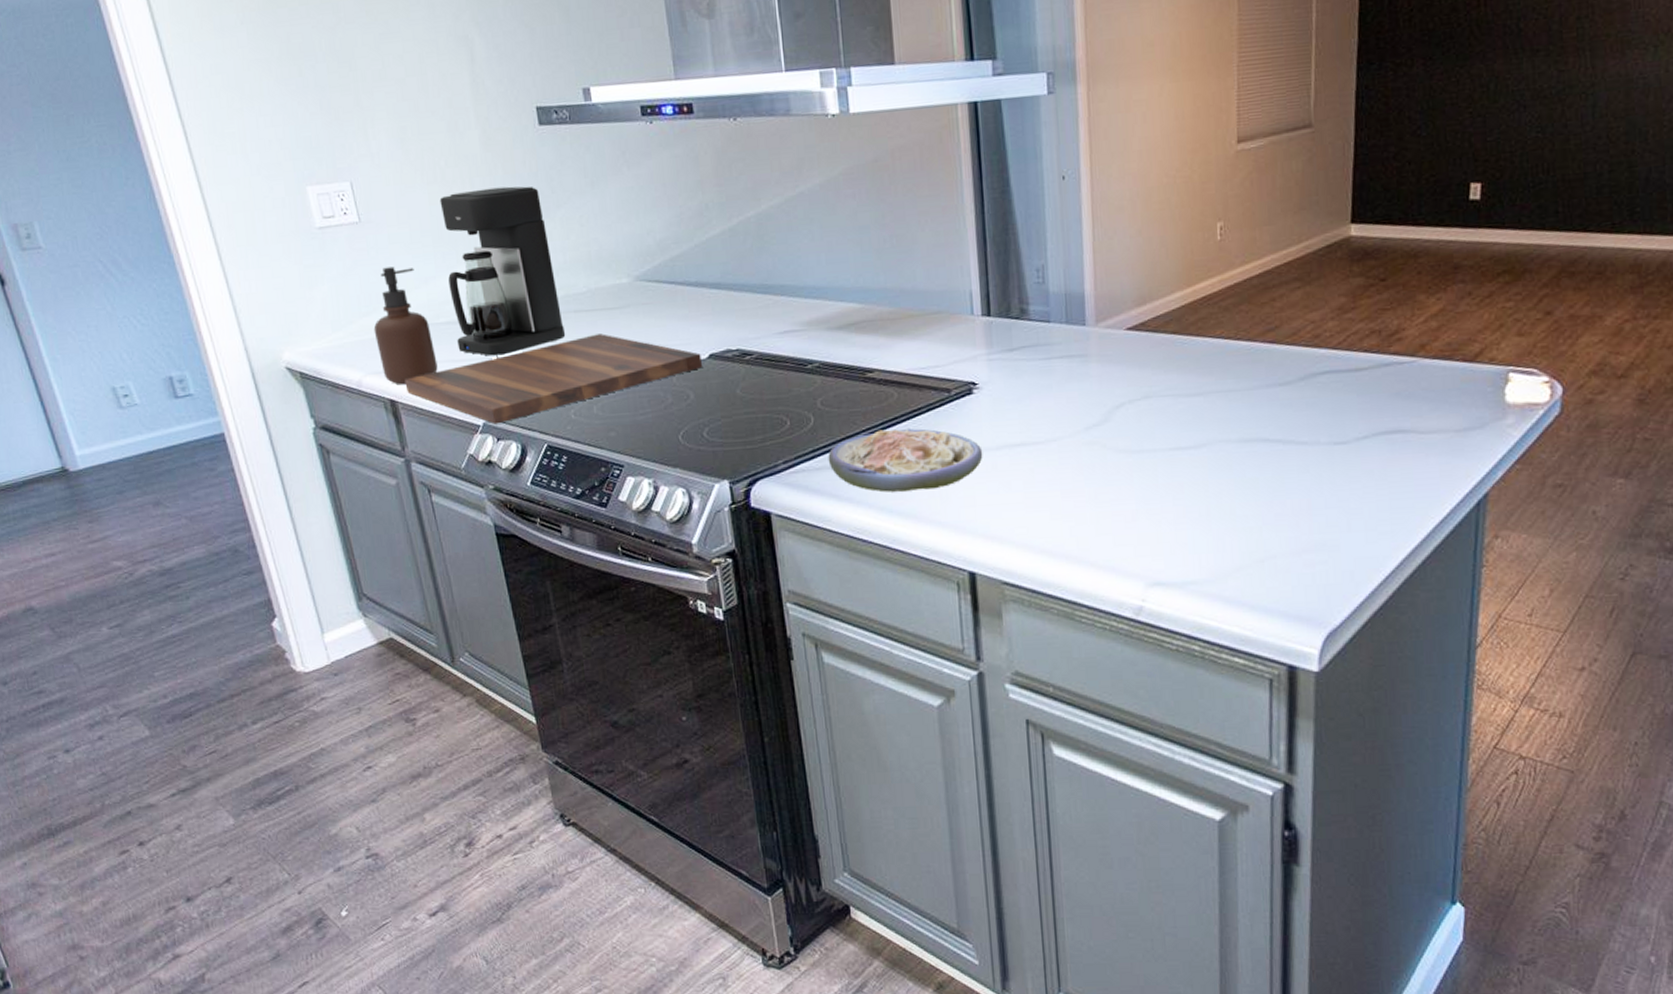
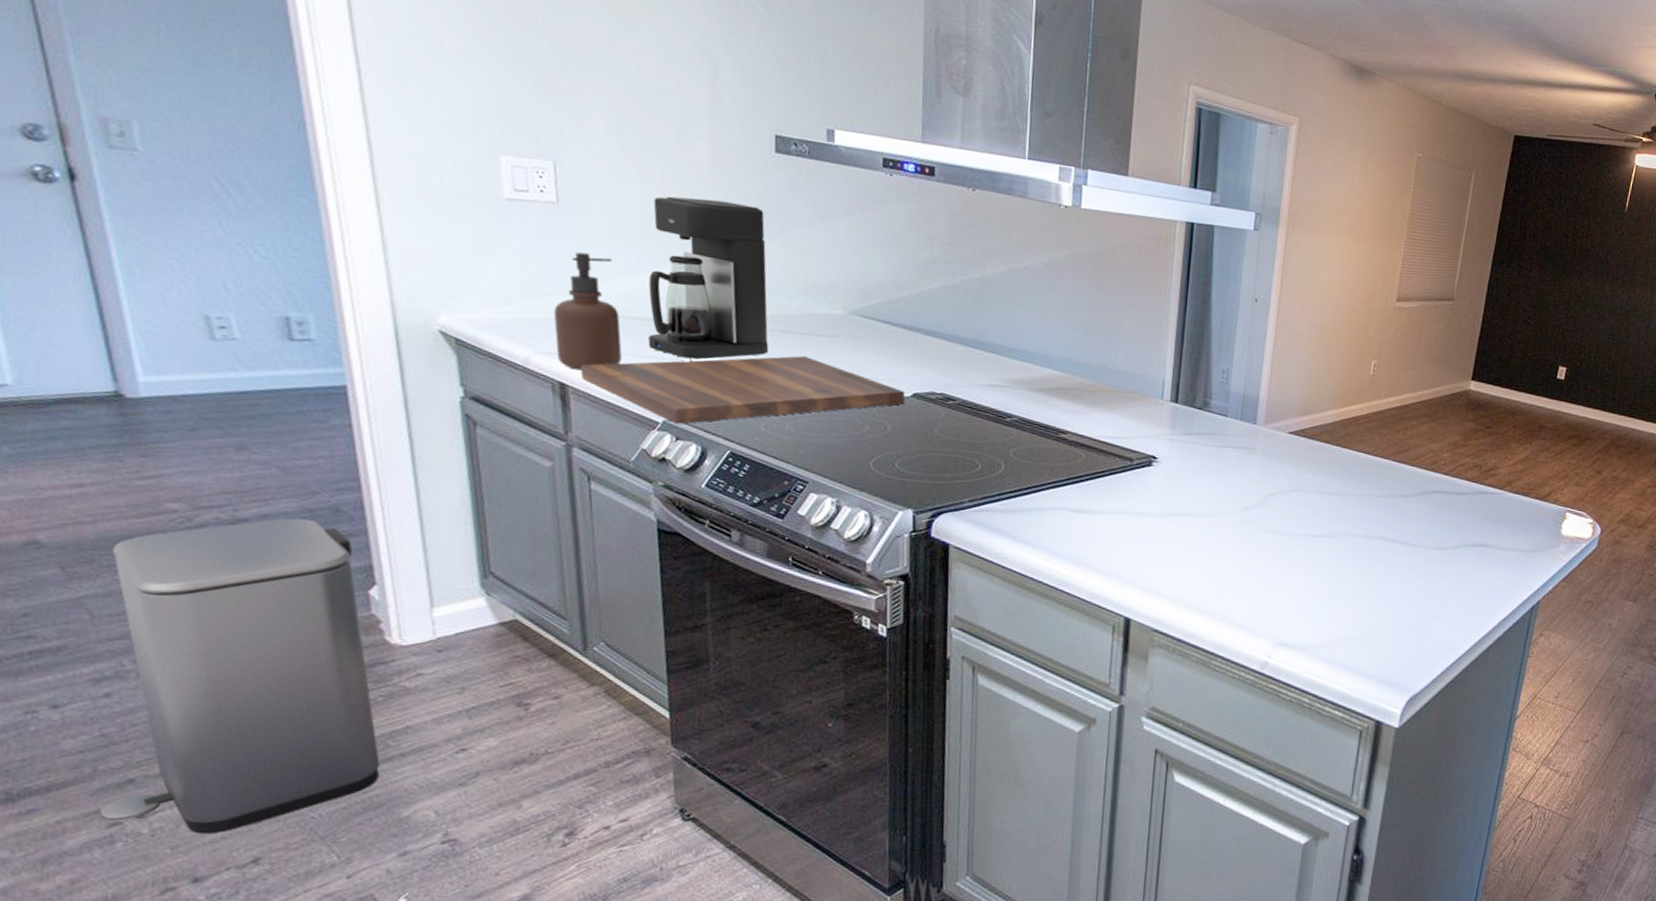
pedal bin: none [82,562,308,858] -> present [100,518,380,834]
soup: present [828,428,983,492] -> none [1012,484,1153,543]

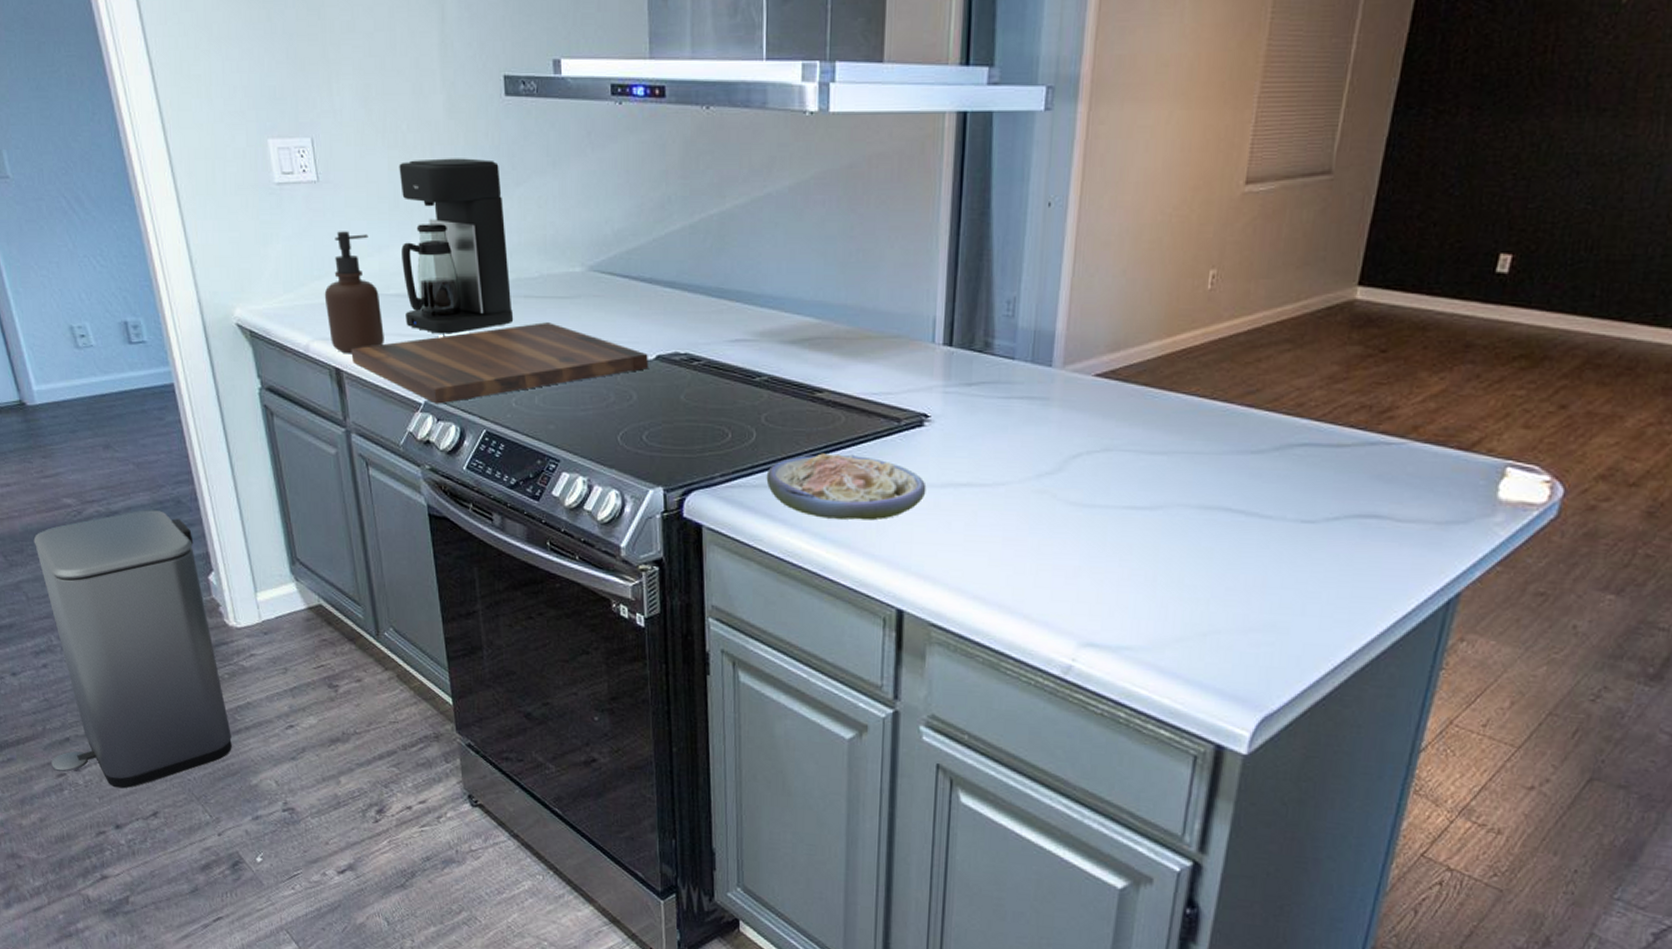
soup: none [1012,484,1153,543] -> present [766,453,927,521]

